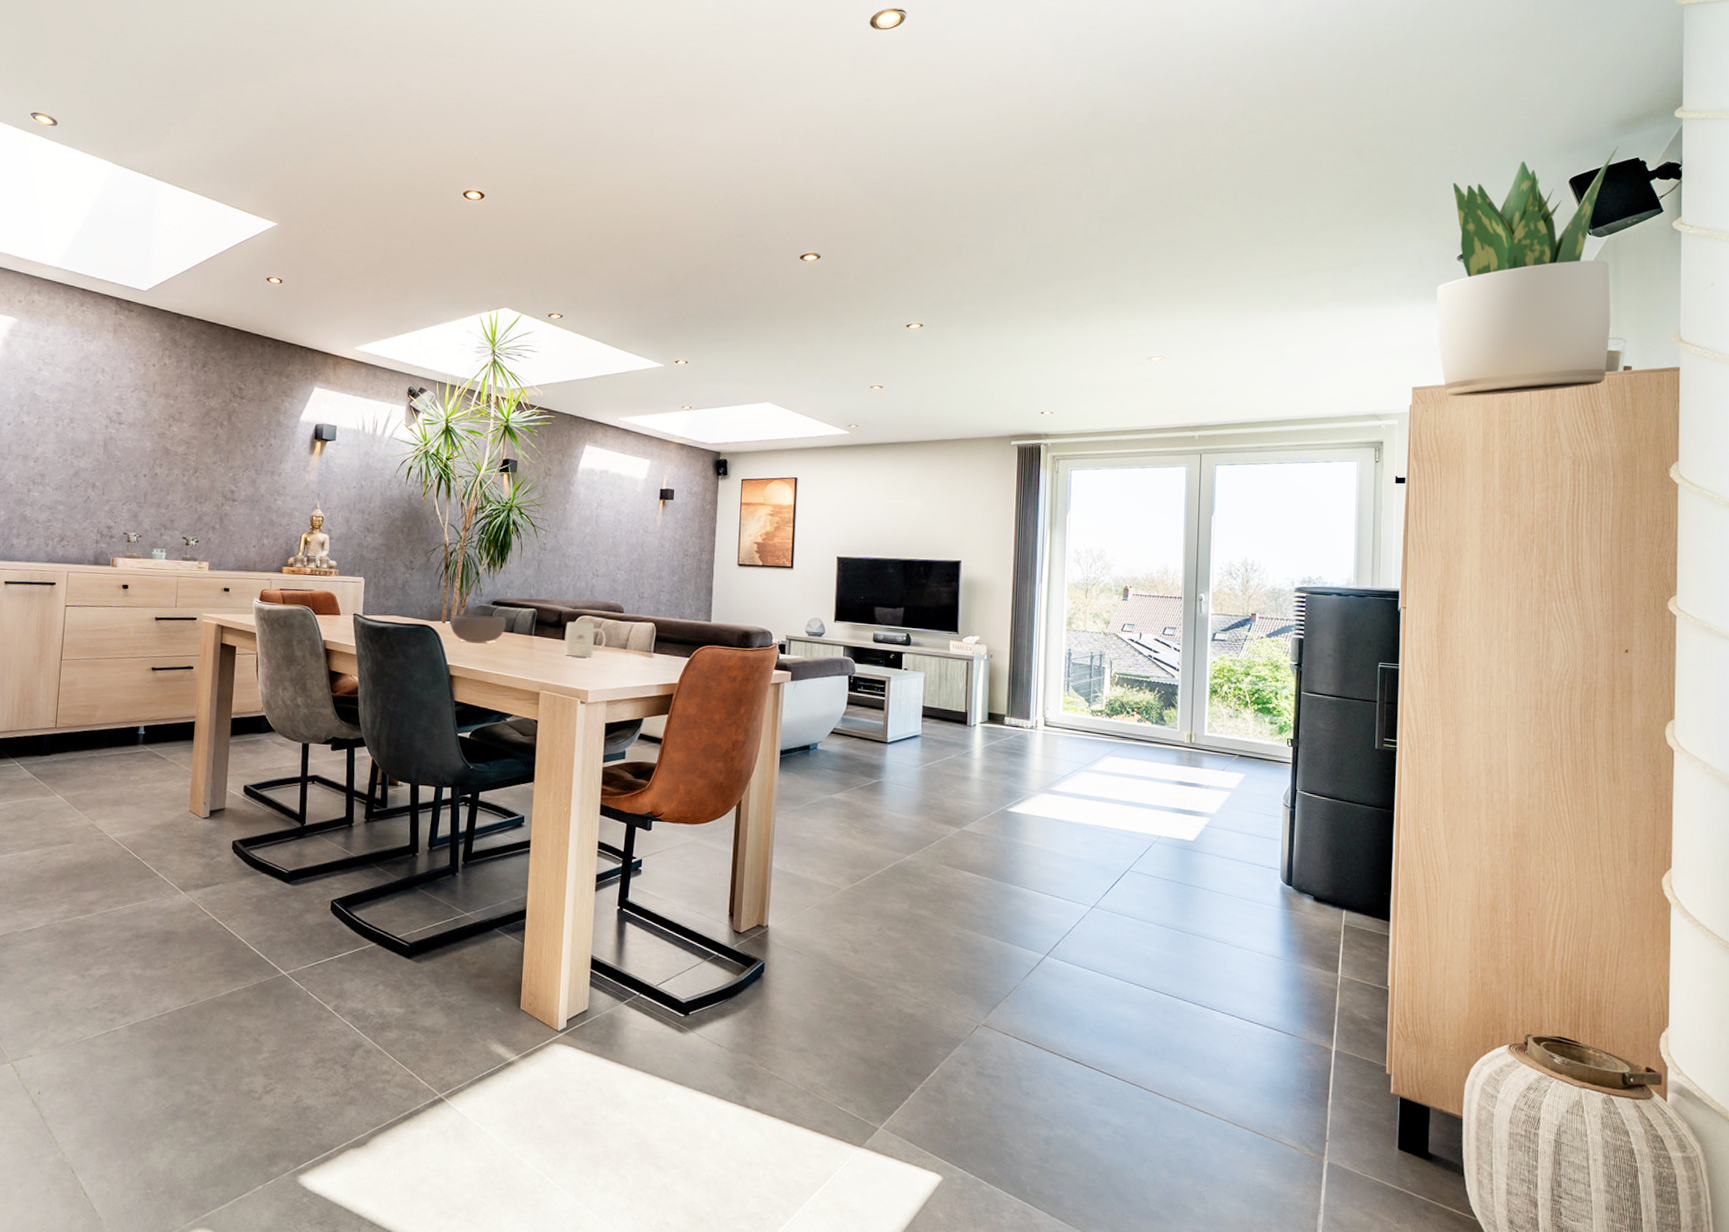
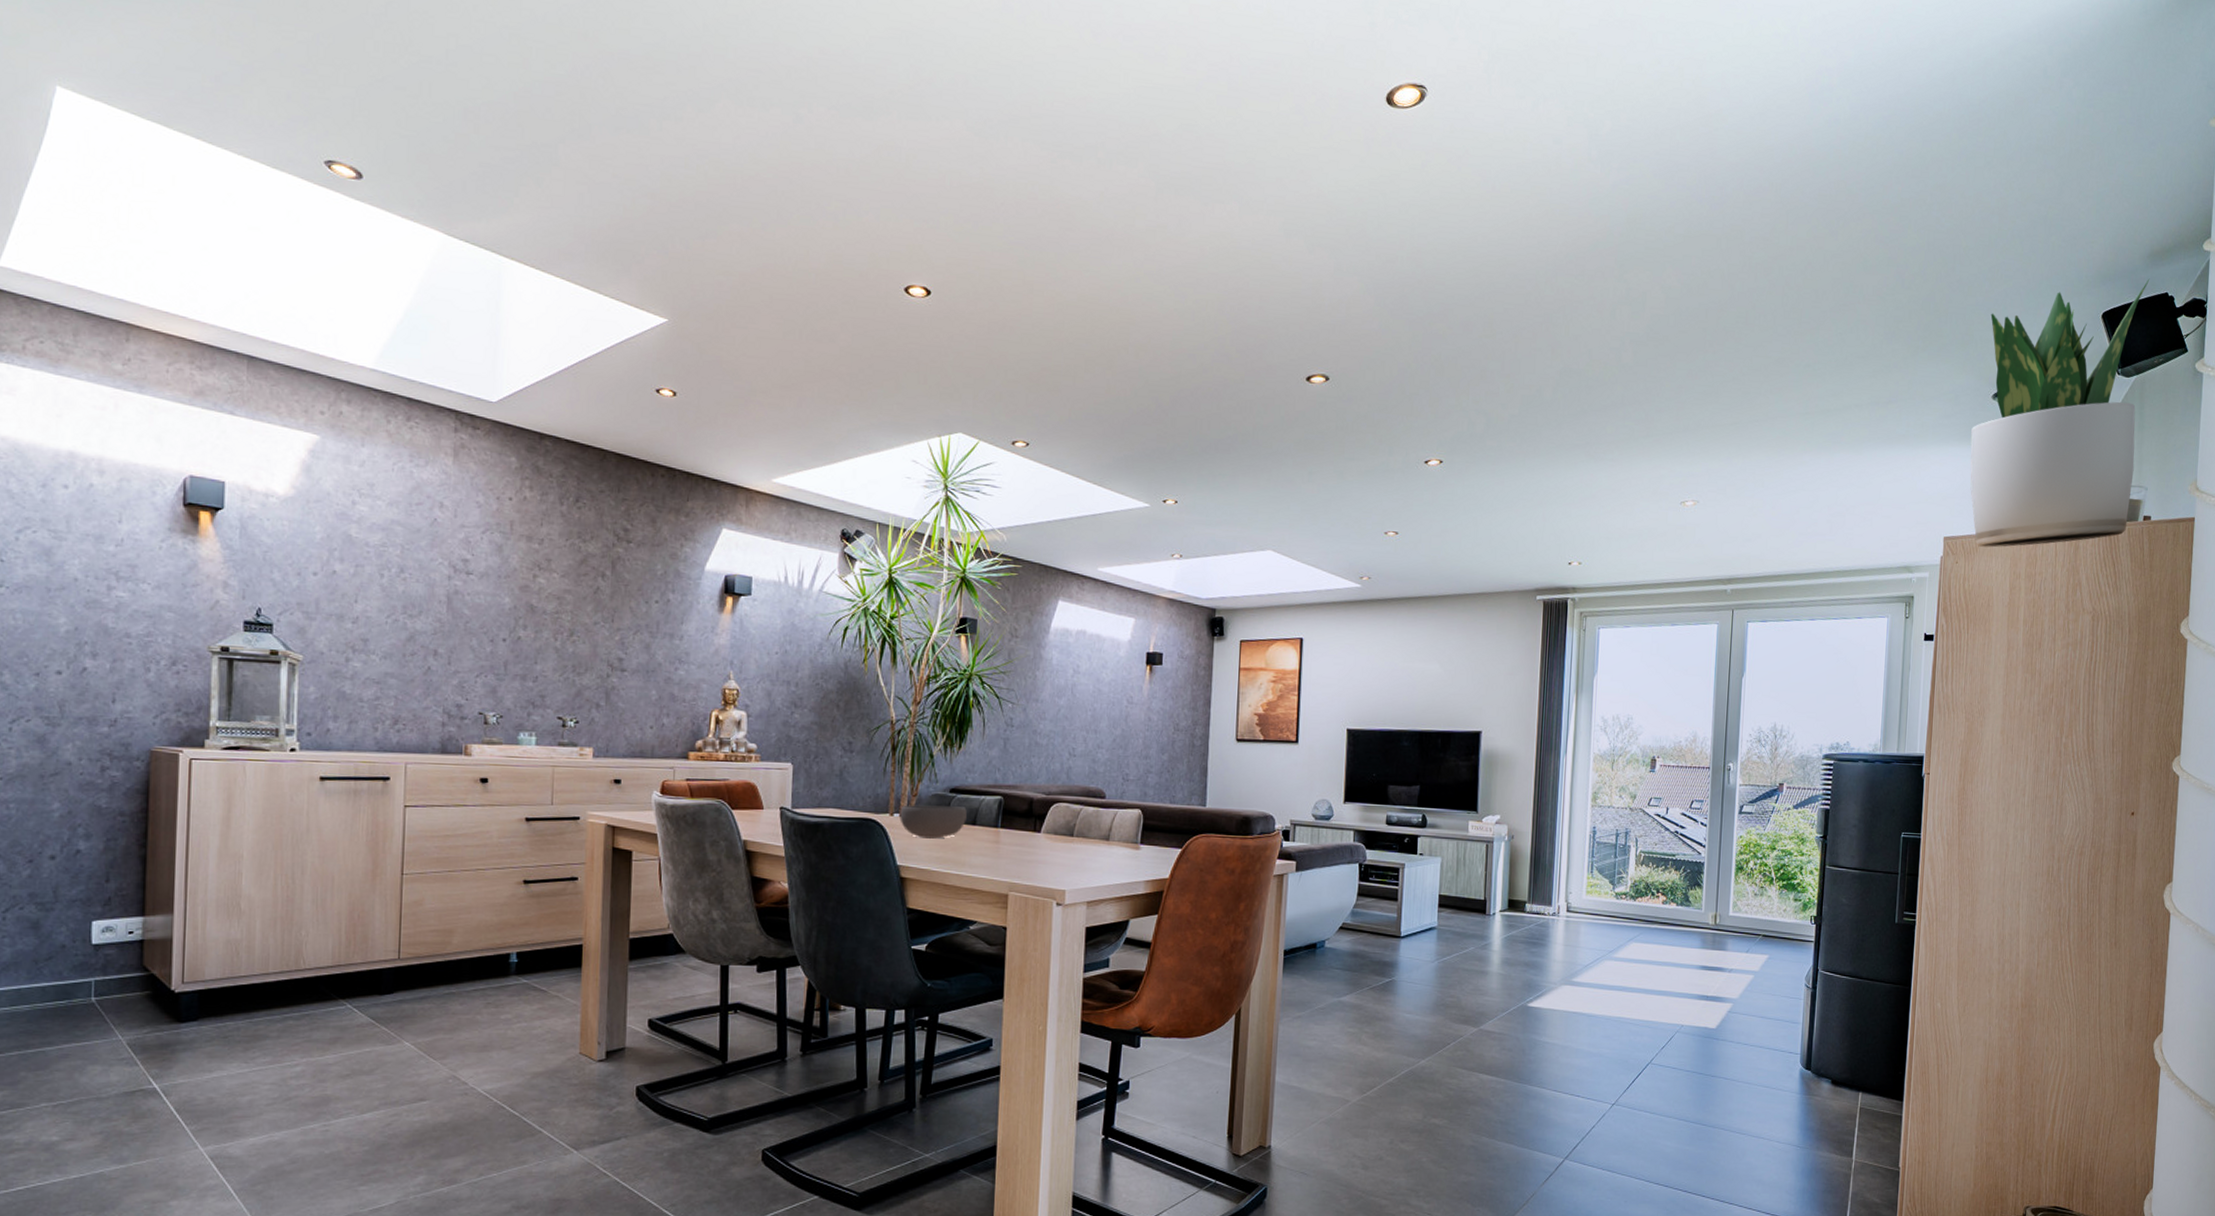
mug: present [564,621,607,658] -> none [1036,810,1086,852]

